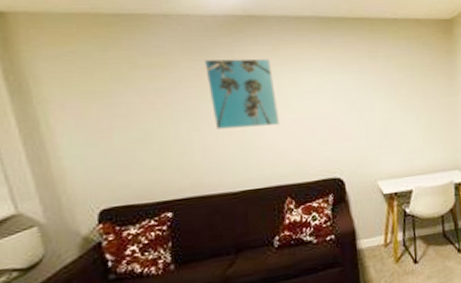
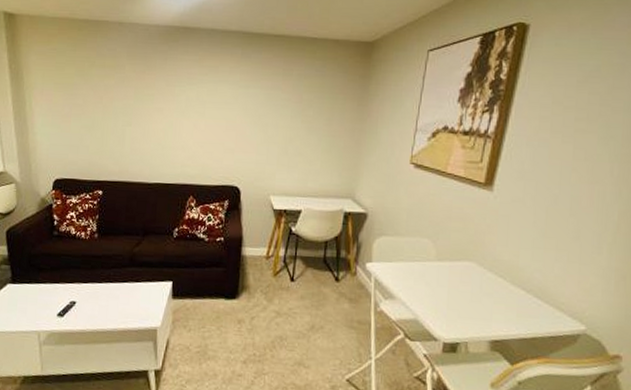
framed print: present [204,58,281,129] -> none [143,64,196,129]

